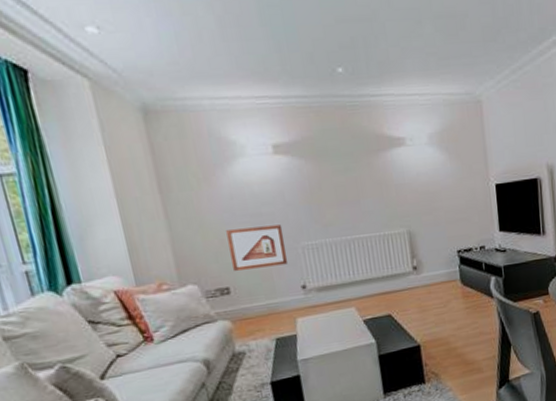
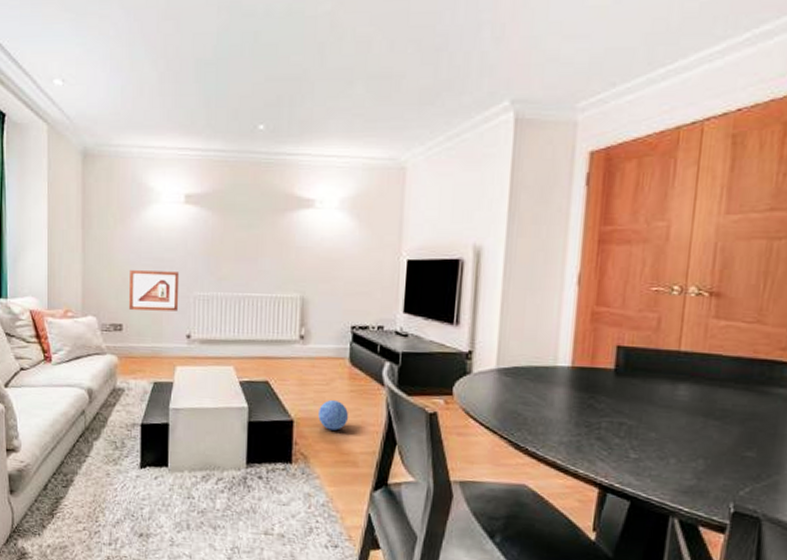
ball: none [441,318,469,346] -> present [318,399,349,431]

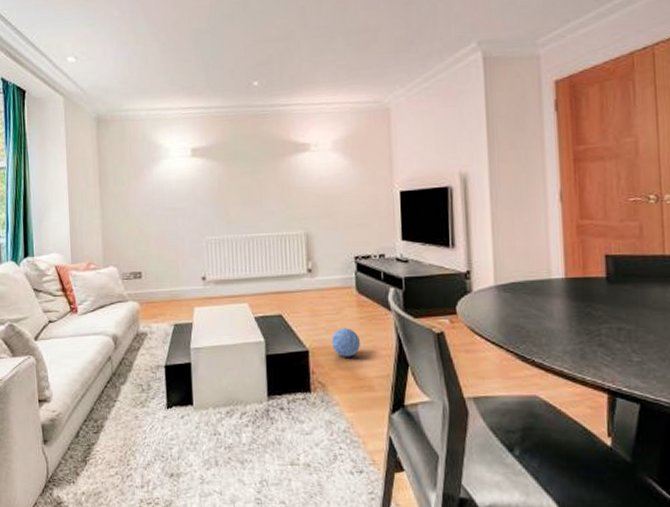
picture frame: present [129,270,180,311] -> none [145,219,193,258]

